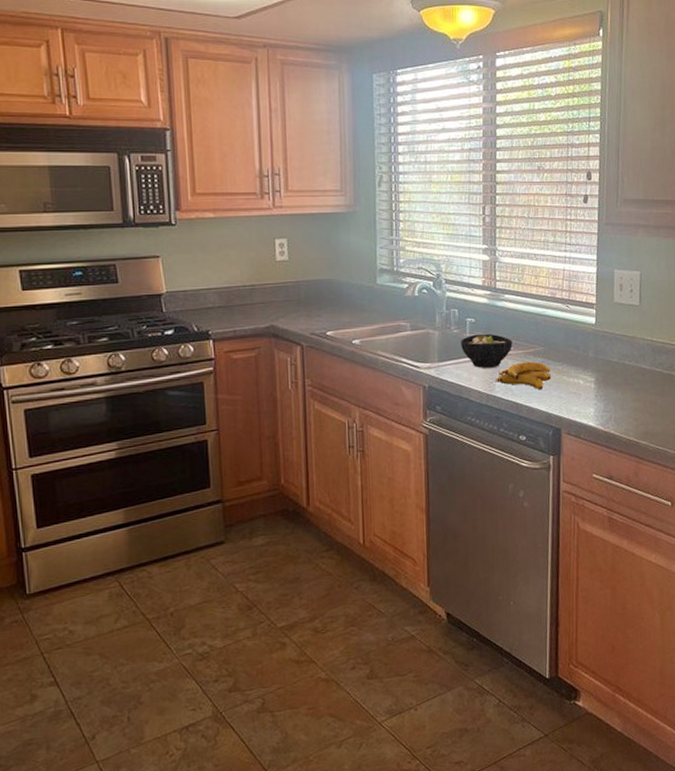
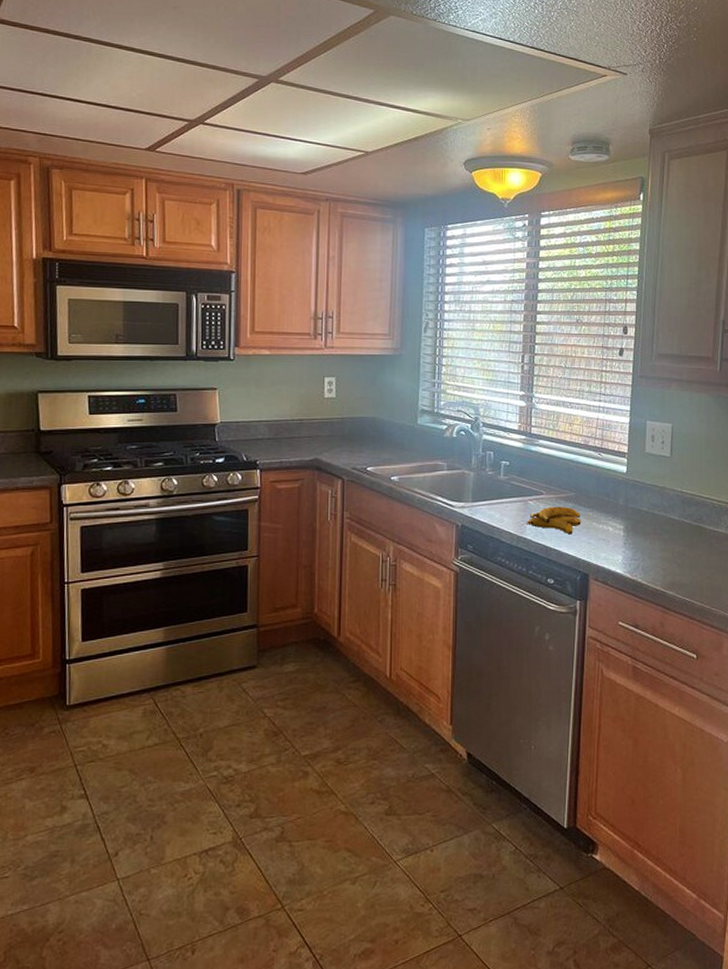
bowl: present [461,333,513,368] -> none [495,477,545,510]

